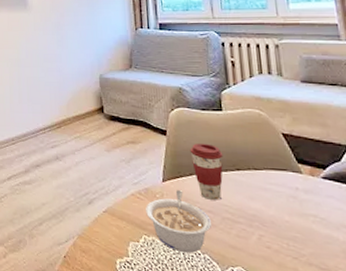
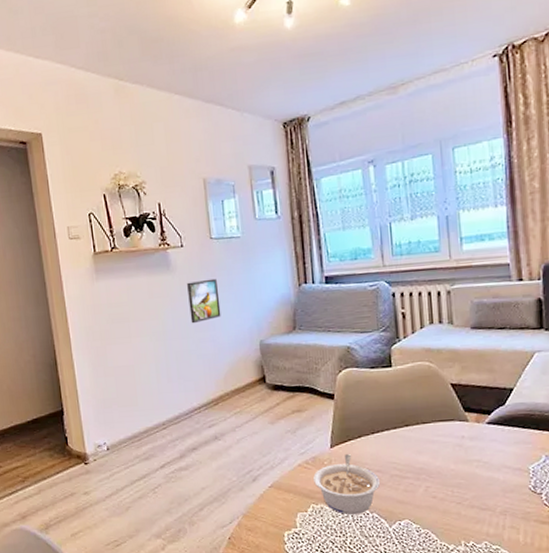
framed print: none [40,18,67,55] -> present [187,278,221,324]
coffee cup: present [190,143,223,200] -> none [358,402,392,459]

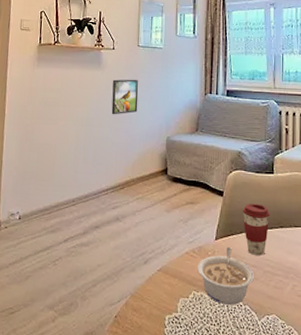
coffee cup: none [358,402,392,459] -> present [242,203,270,255]

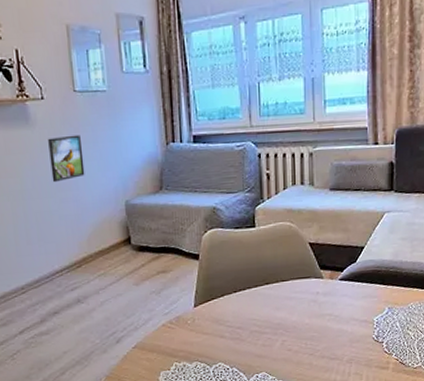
legume: present [197,247,254,305] -> none [177,312,240,371]
coffee cup: present [242,203,270,255] -> none [222,262,254,317]

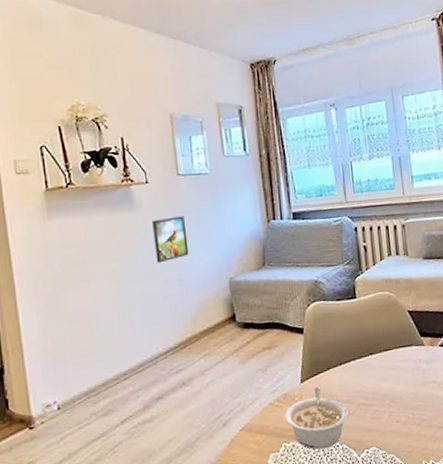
legume: none [177,312,240,371] -> present [285,387,348,450]

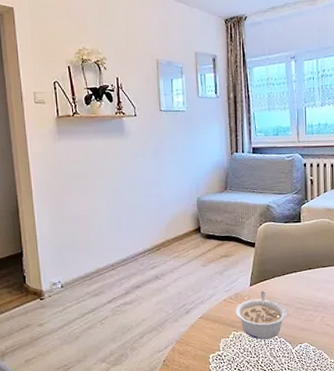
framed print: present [152,215,189,264] -> none [138,144,166,182]

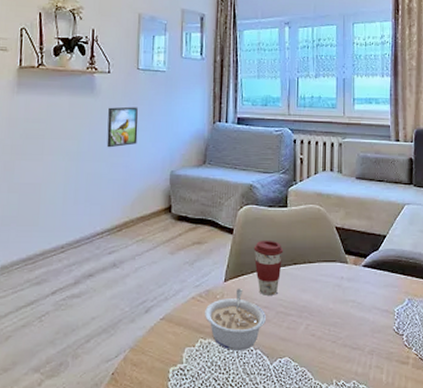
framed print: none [138,144,166,182] -> present [107,106,138,148]
coffee cup: none [273,250,299,295] -> present [253,240,284,295]

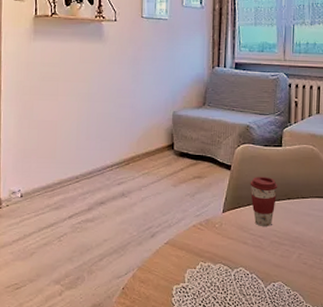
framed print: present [107,106,138,148] -> none [114,52,143,90]
legume: present [205,289,266,350] -> none [205,219,261,274]

